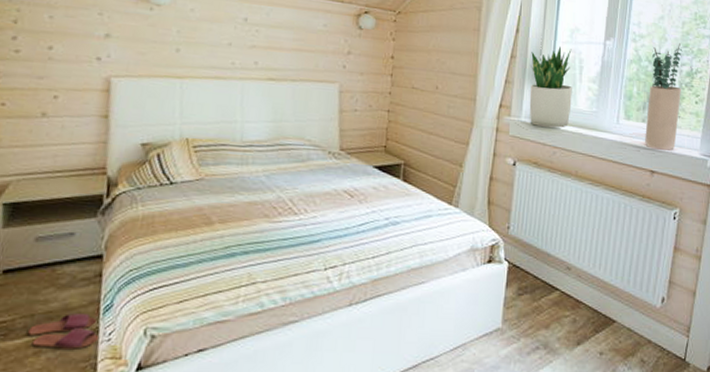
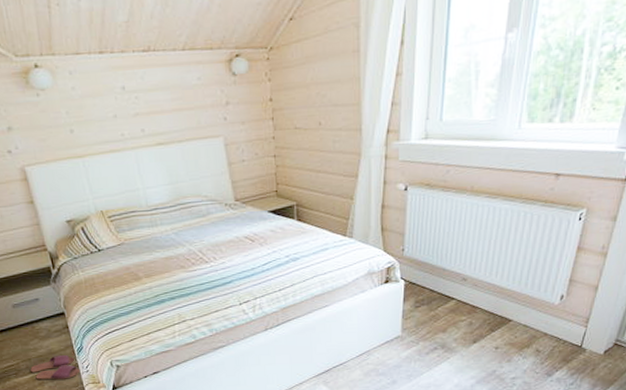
planter: present [529,46,572,129] -> none [419,51,467,147]
vase: present [645,43,683,151] -> none [551,17,605,150]

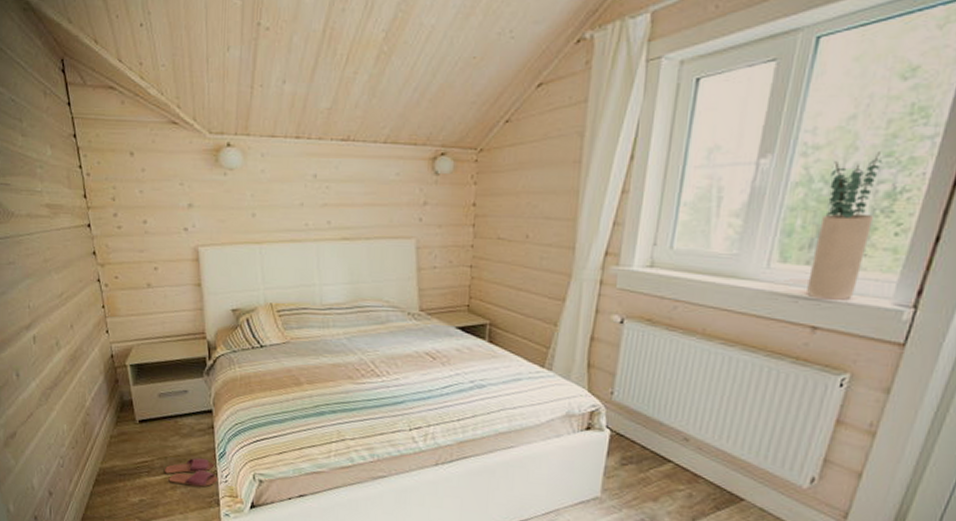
vase: none [551,17,605,150] -> present [807,151,883,300]

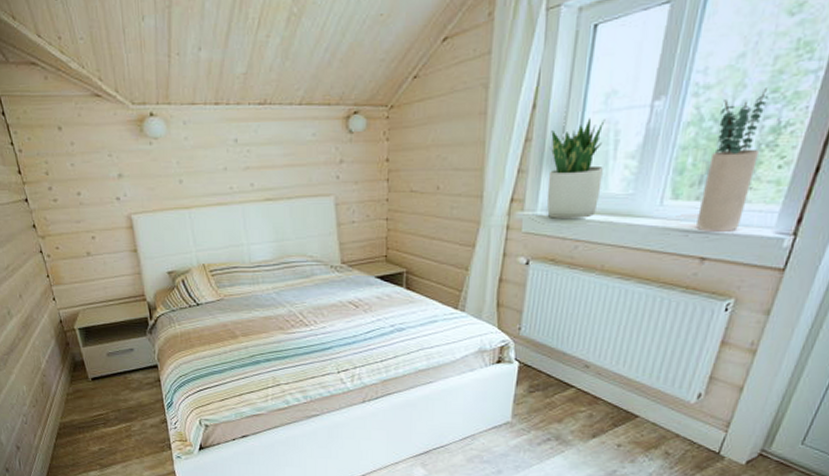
slippers: present [165,457,219,487] -> none [119,408,169,434]
planter: none [644,172,708,278] -> present [546,118,606,220]

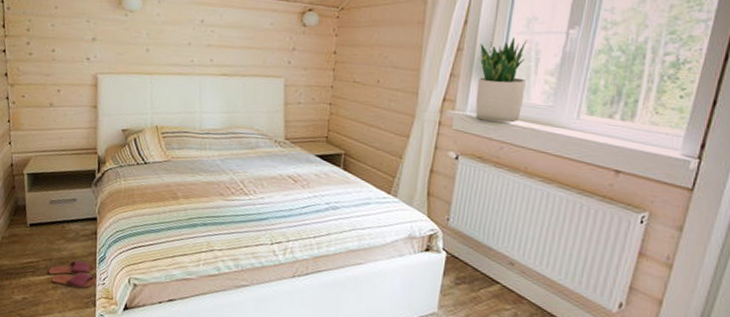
slippers: none [119,408,169,434] -> present [48,261,97,289]
vase: present [696,88,770,232] -> none [610,30,668,150]

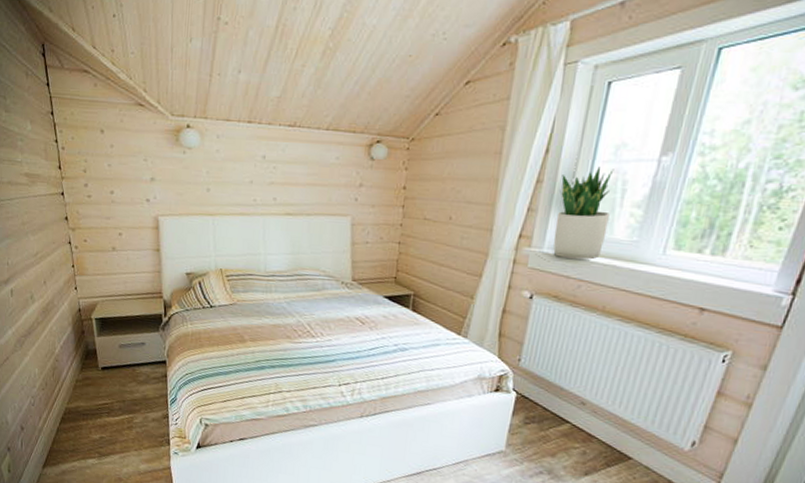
slippers: present [48,261,97,289] -> none [123,402,170,428]

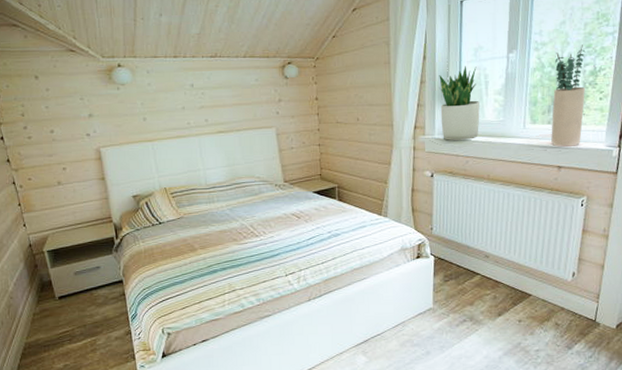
vase: none [697,154,772,286] -> present [551,45,586,147]

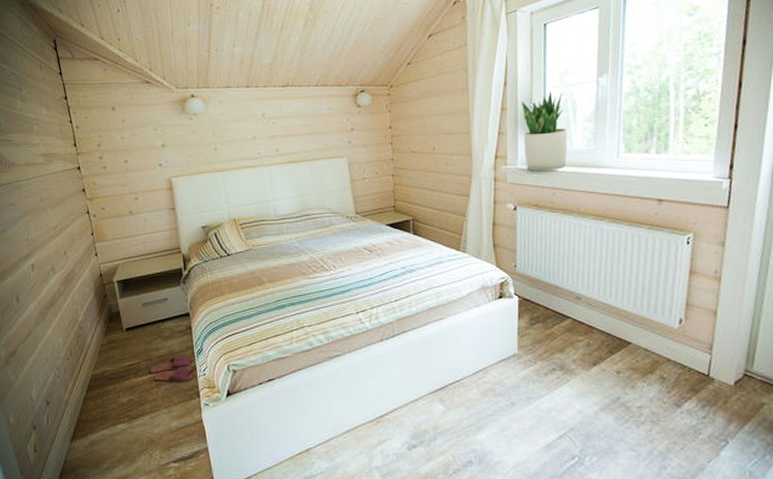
slippers: none [85,321,133,347] -> present [150,355,198,382]
vase: present [551,45,586,147] -> none [649,67,688,178]

